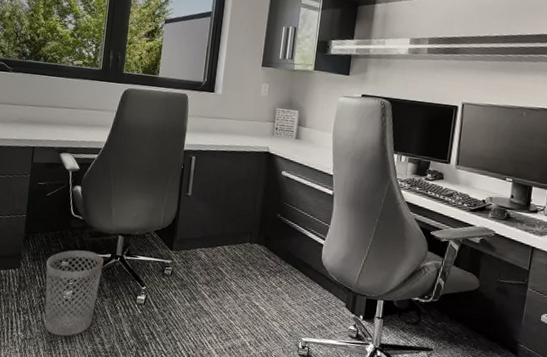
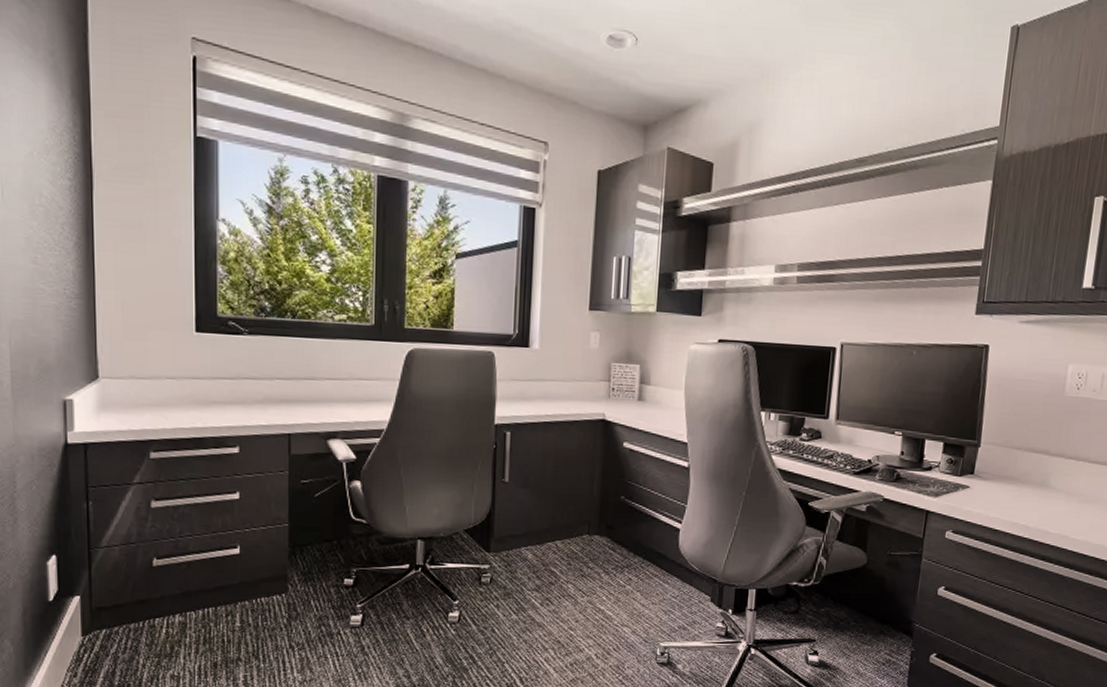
wastebasket: present [45,250,104,337] -> none [323,562,400,673]

